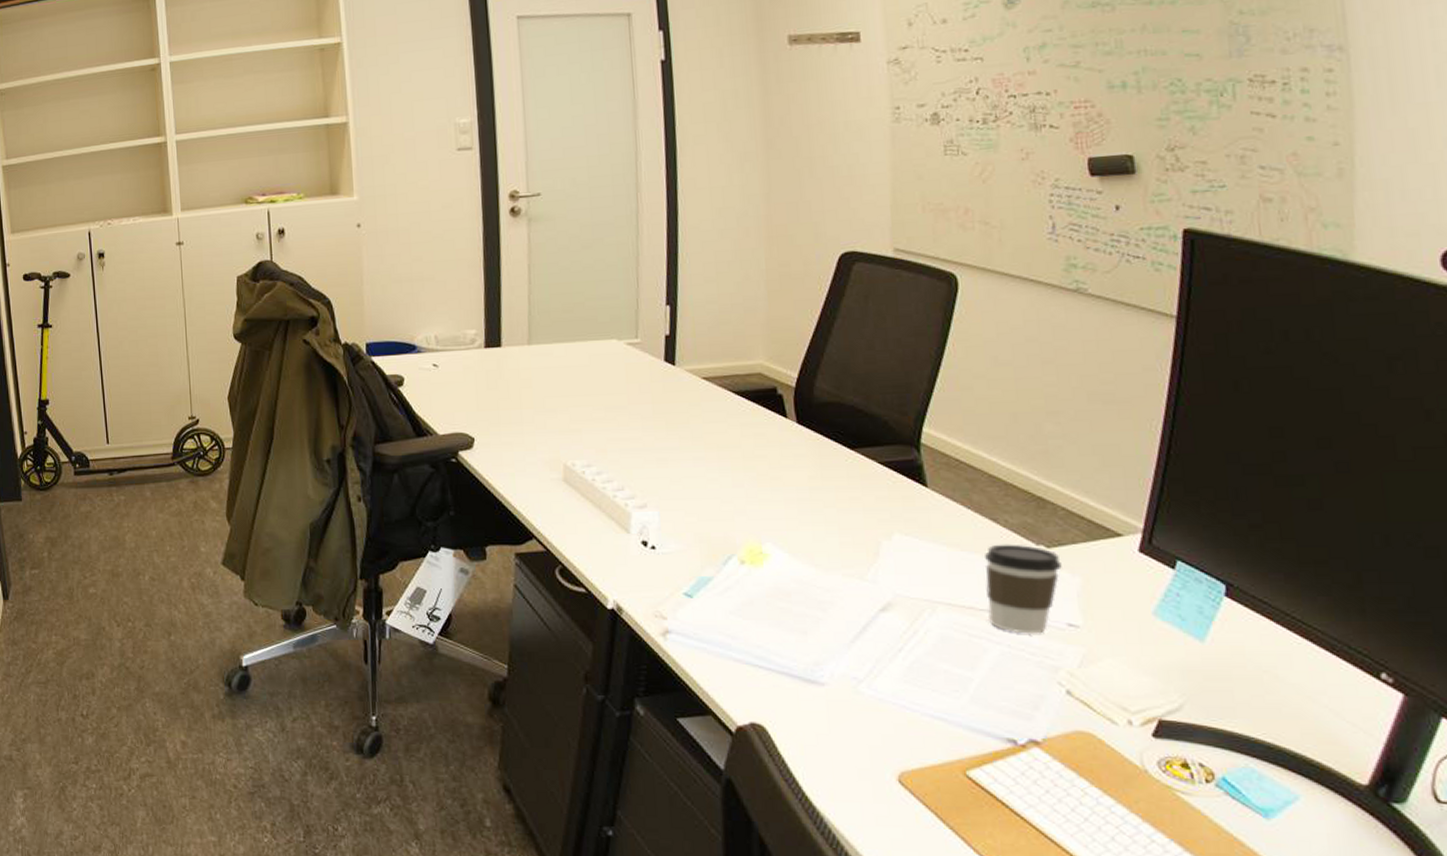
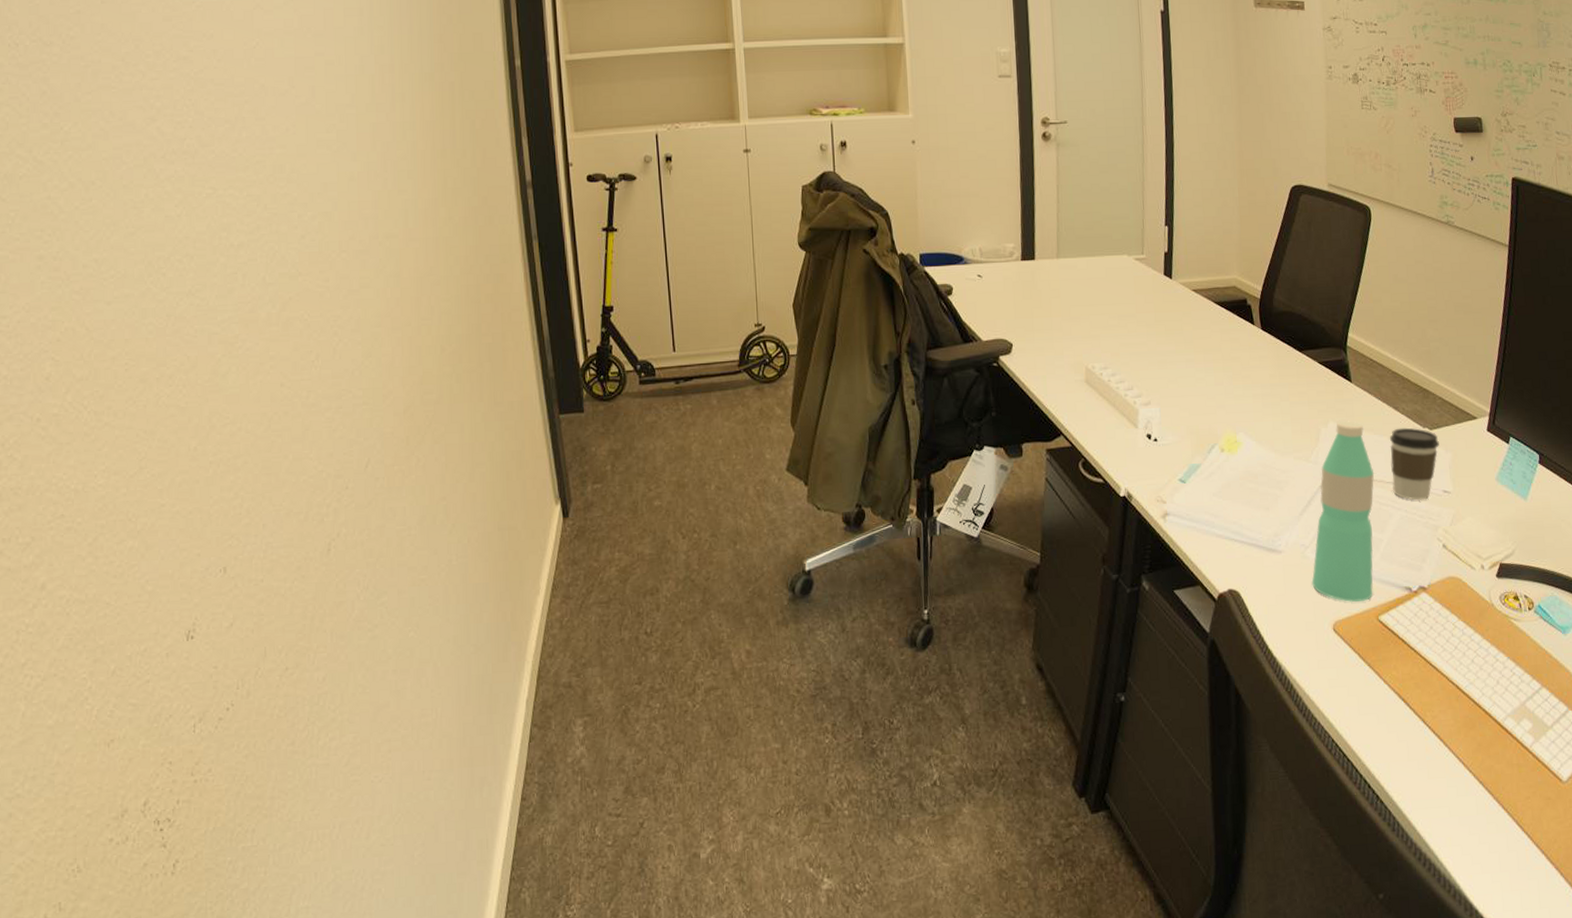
water bottle: none [868,533,961,752] -> present [1312,421,1375,603]

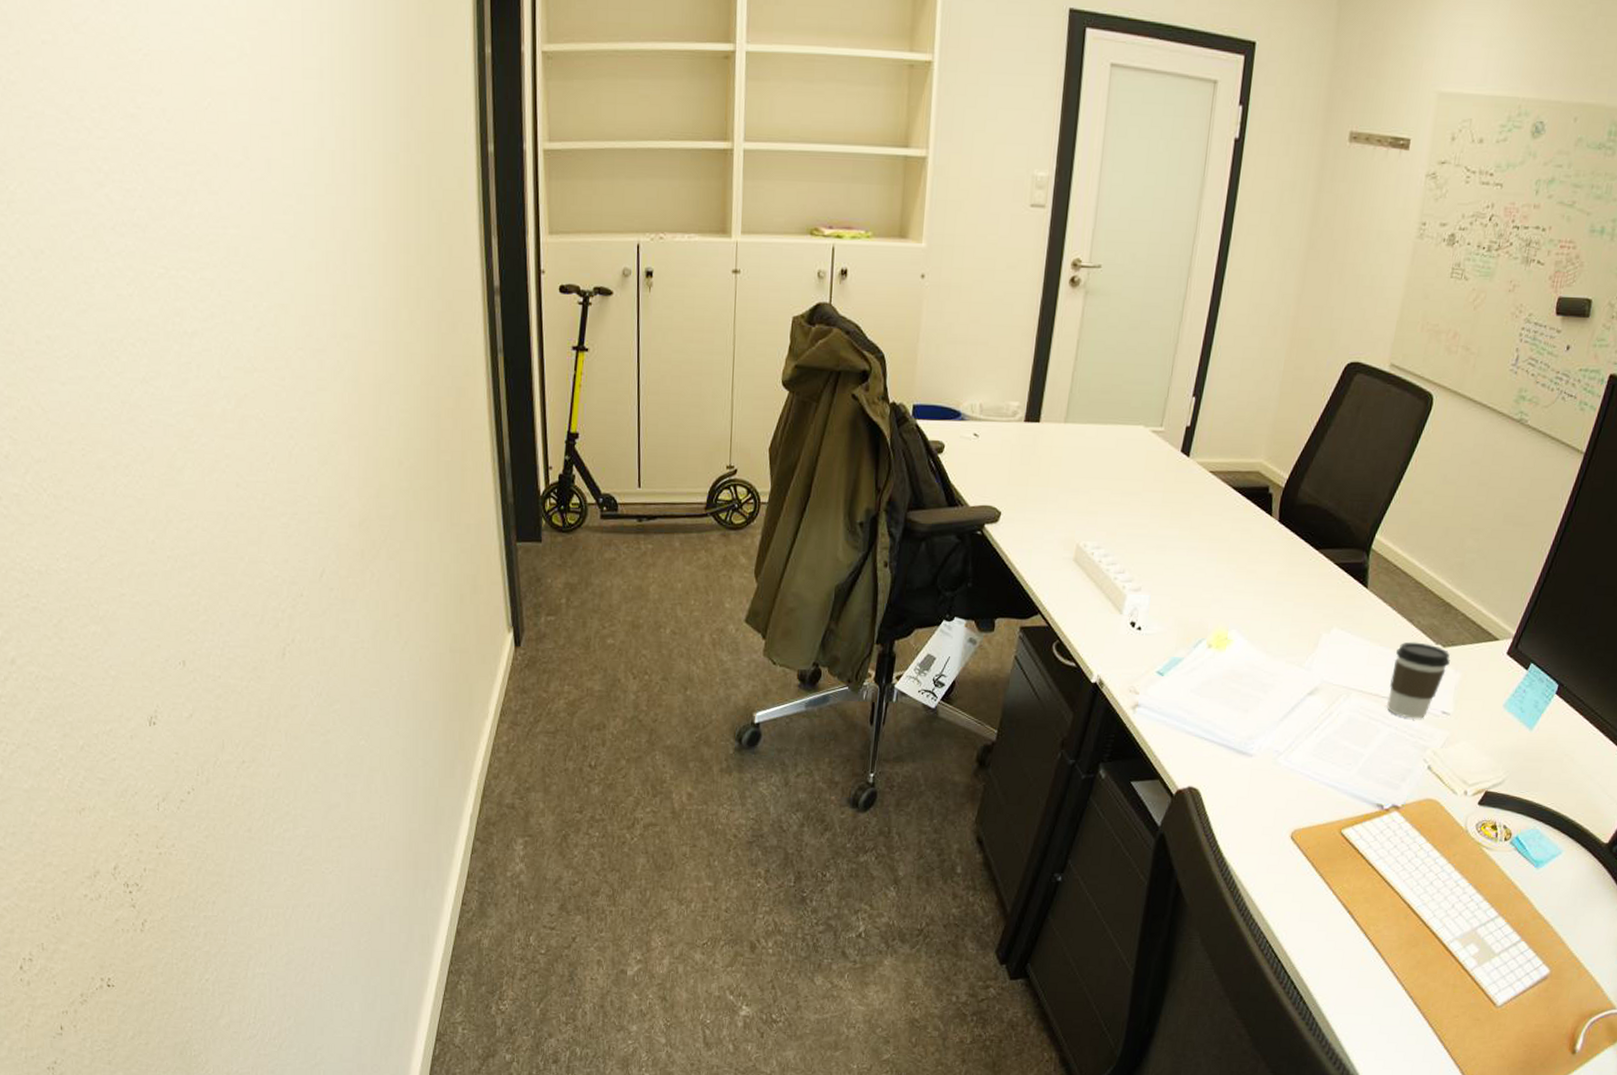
water bottle: present [1312,421,1375,603] -> none [1278,628,1371,813]

